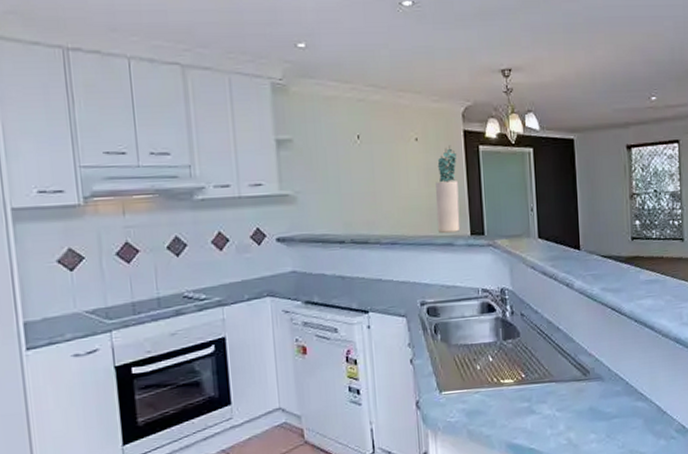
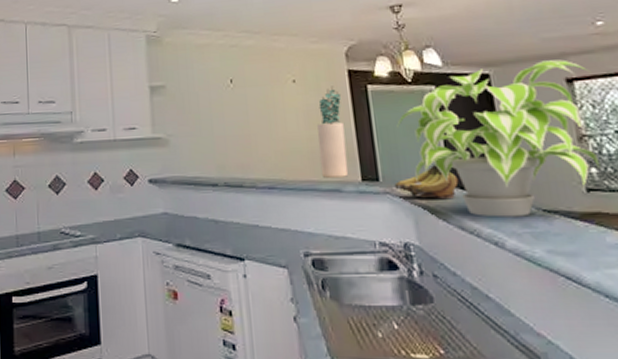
fruit: none [496,220,545,250] -> present [394,165,459,200]
plant: none [501,129,642,264] -> present [397,60,601,218]

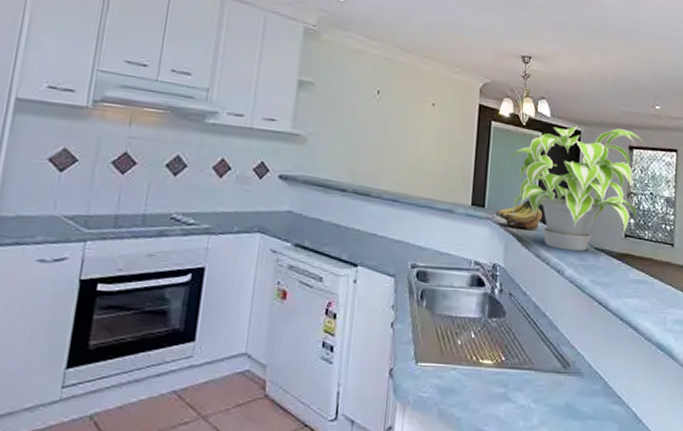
vase: present [317,86,349,179] -> none [440,115,470,201]

